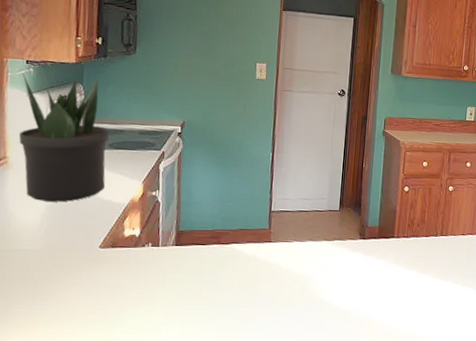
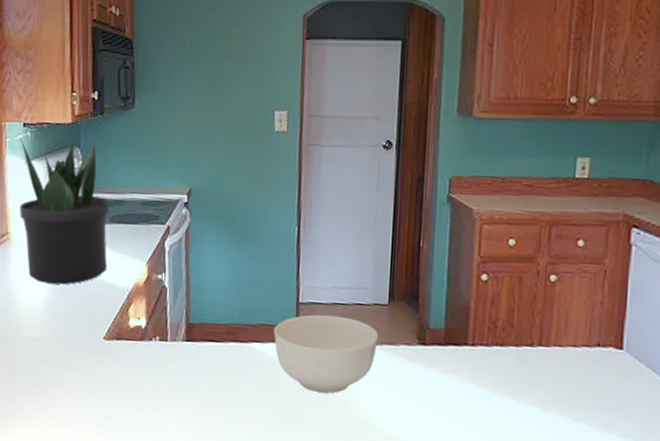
bowl: none [250,219,332,280] -> present [274,314,379,394]

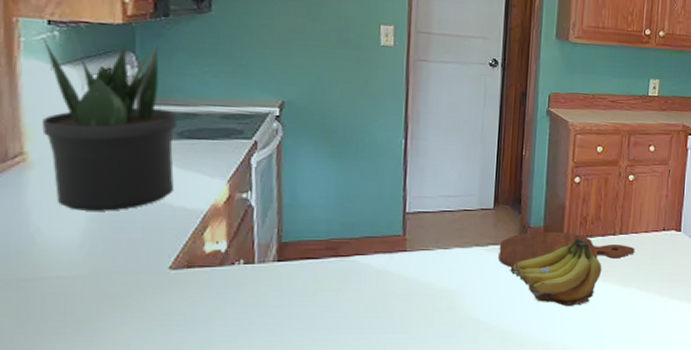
bowl: present [274,314,379,394] -> none [379,222,485,296]
cutting board: none [394,334,559,375] -> present [498,232,635,267]
fruit: none [407,346,516,425] -> present [510,238,602,307]

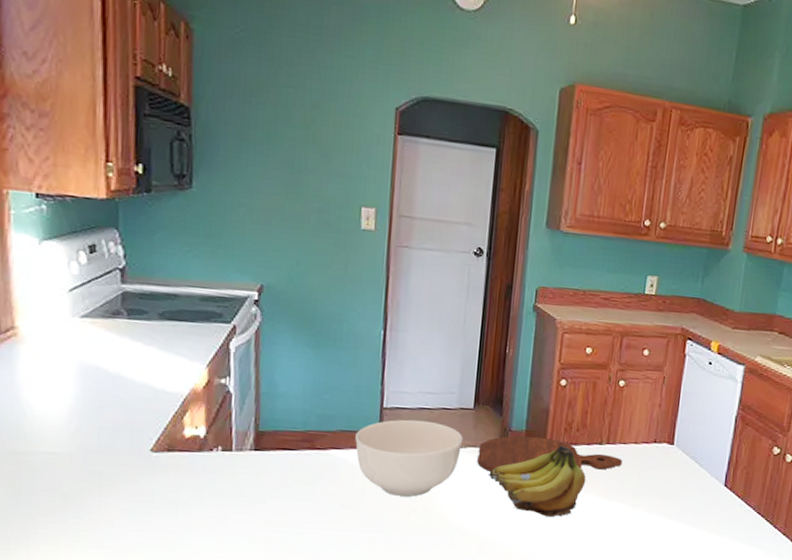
planter: present [42,37,177,211] -> none [31,210,158,390]
bowl: none [379,222,485,296] -> present [355,419,464,497]

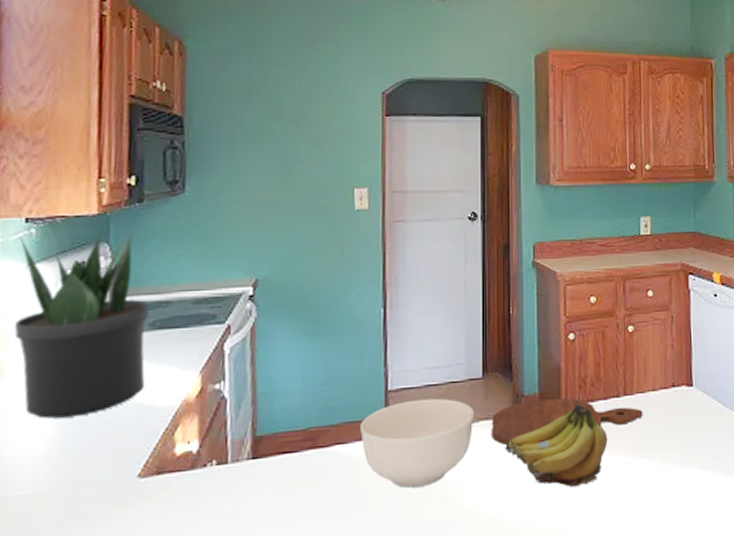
planter: none [31,210,158,390] -> present [14,233,149,419]

